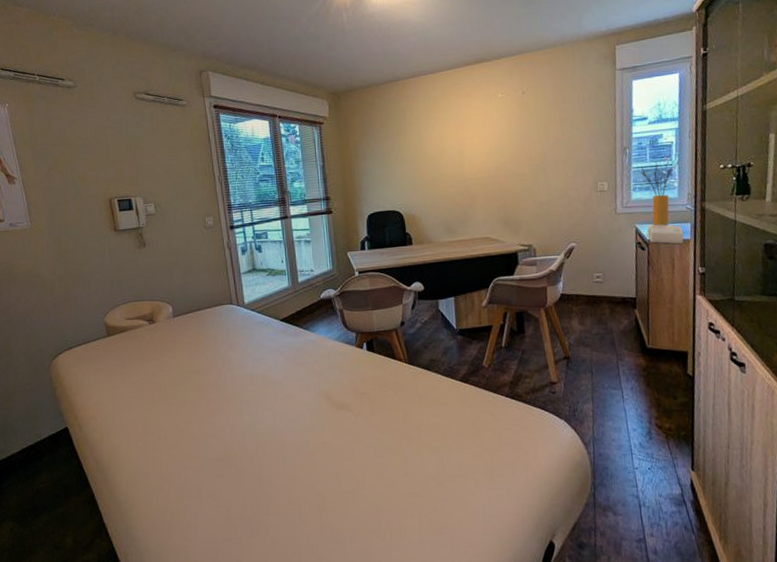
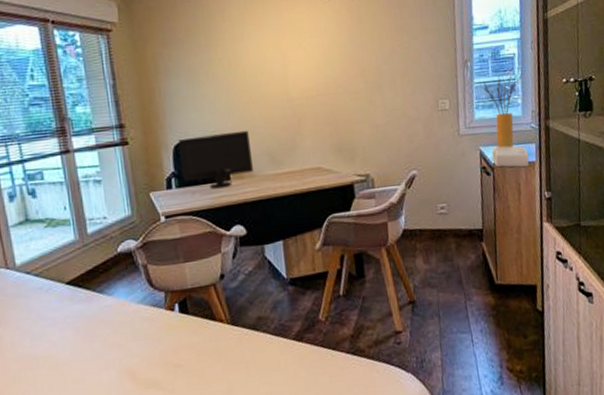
monitor: none [371,204,432,252] -> present [177,130,253,189]

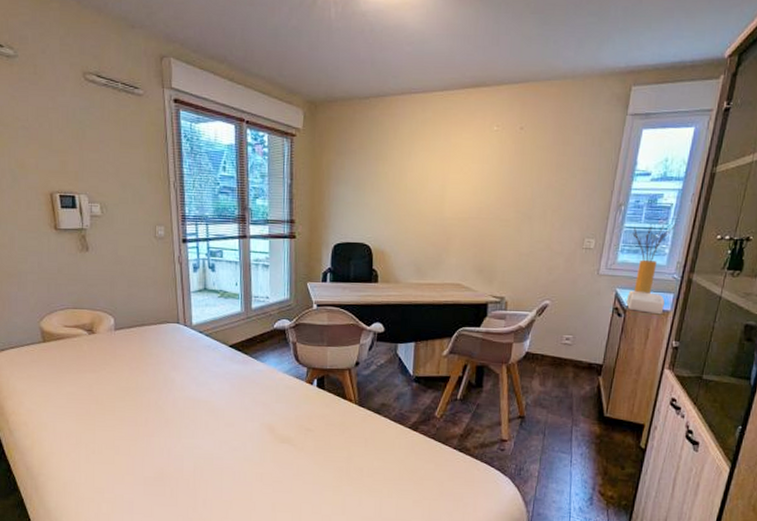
monitor: present [177,130,253,189] -> none [337,240,401,289]

